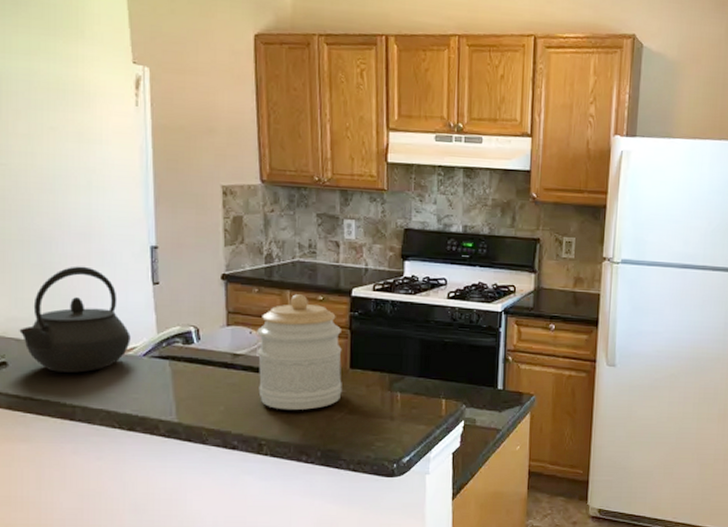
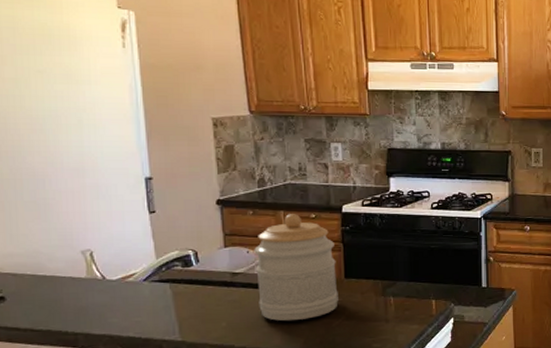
kettle: present [19,266,131,373] -> none [16,200,130,303]

